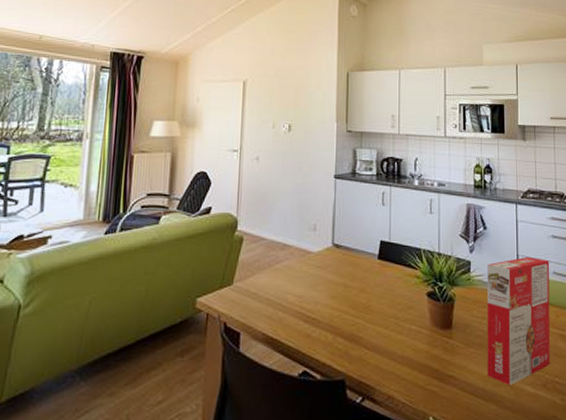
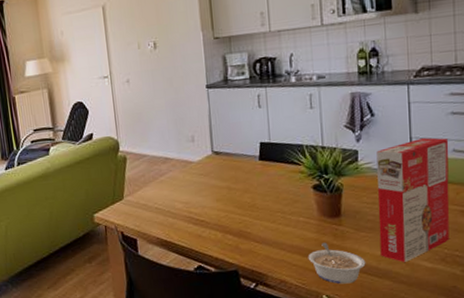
legume: none [417,356,473,405] -> present [308,242,366,284]

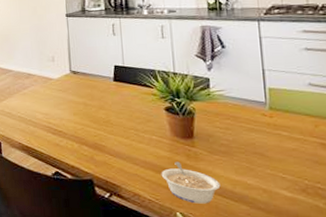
cereal box: present [376,137,450,262] -> none [228,70,310,189]

